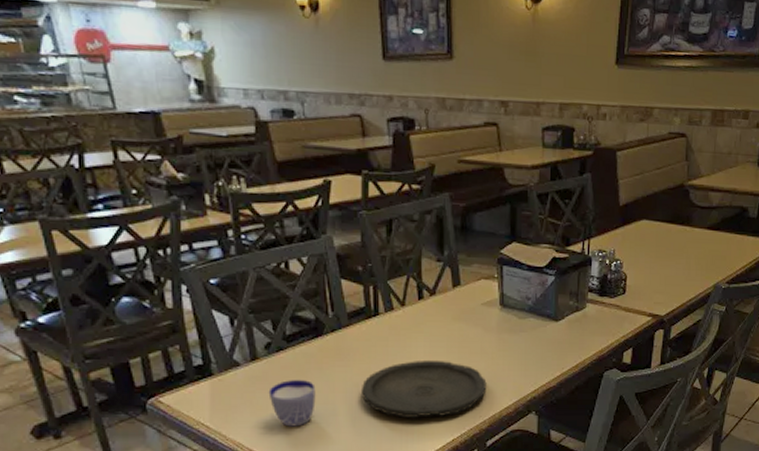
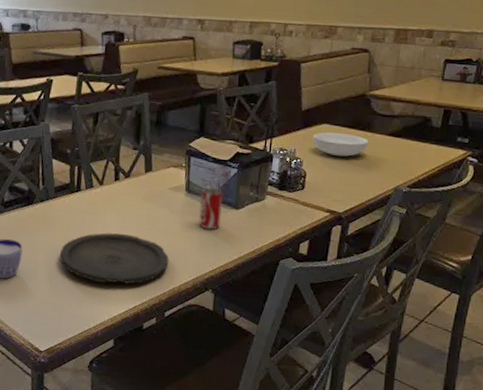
beverage can: none [516,296,541,347] -> present [199,184,223,230]
serving bowl: none [632,229,688,256] -> present [313,132,368,157]

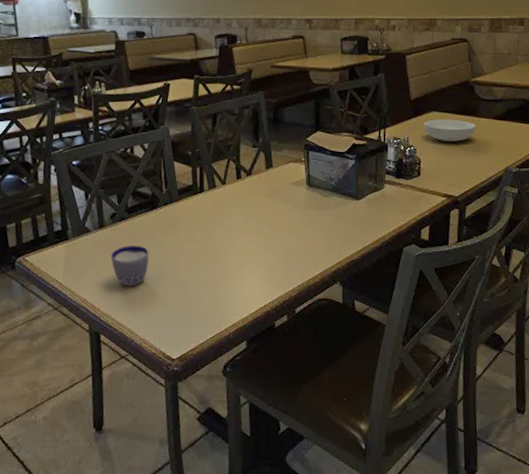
plate: present [59,232,169,284] -> none [186,231,295,284]
beverage can: present [199,184,223,230] -> none [321,177,343,222]

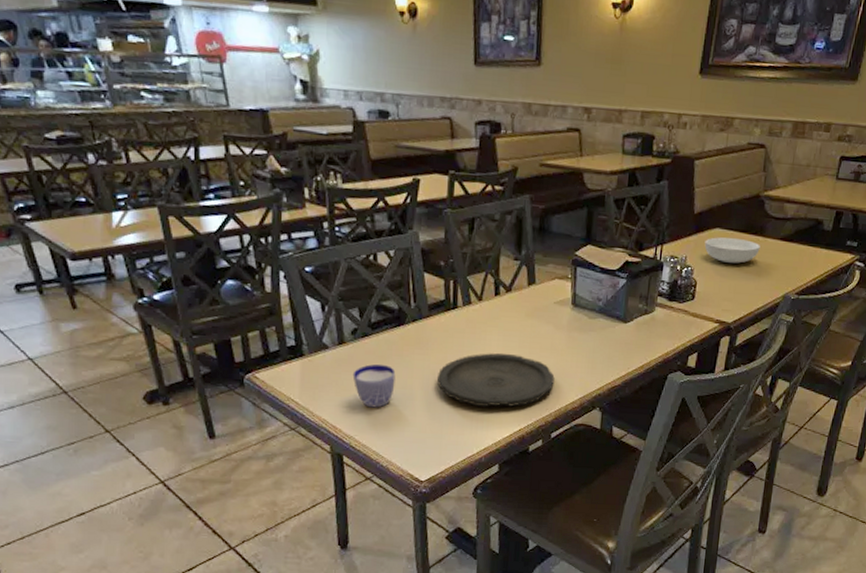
plate: none [186,231,295,284] -> present [436,352,555,408]

